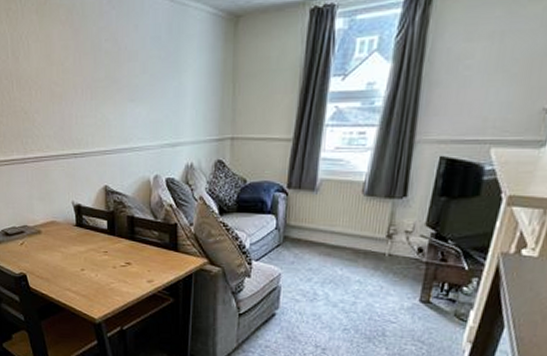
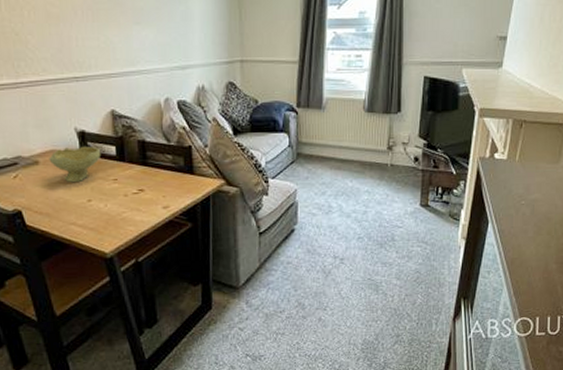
bowl: none [49,220,94,253] -> present [49,147,101,183]

